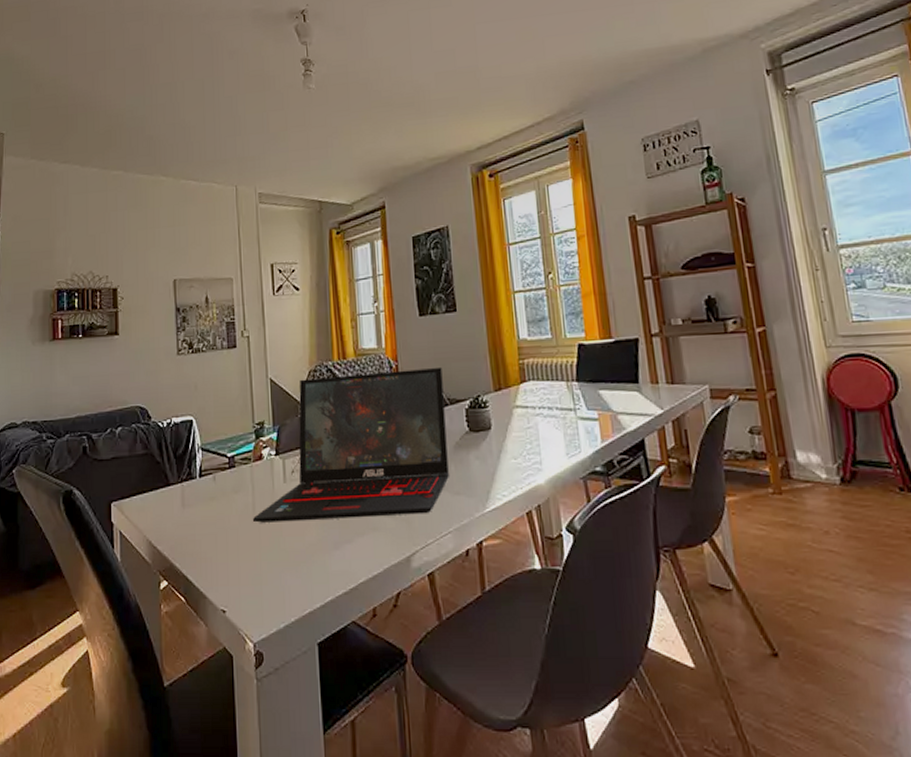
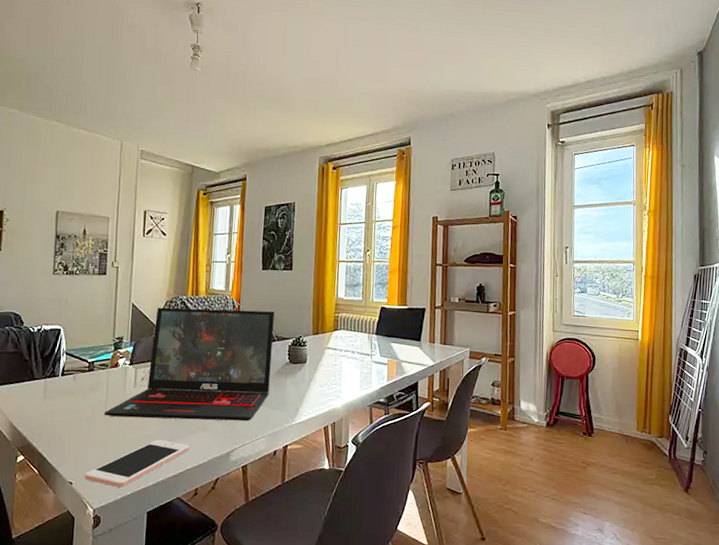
cell phone: none [238,546,360,613] -> present [84,439,190,487]

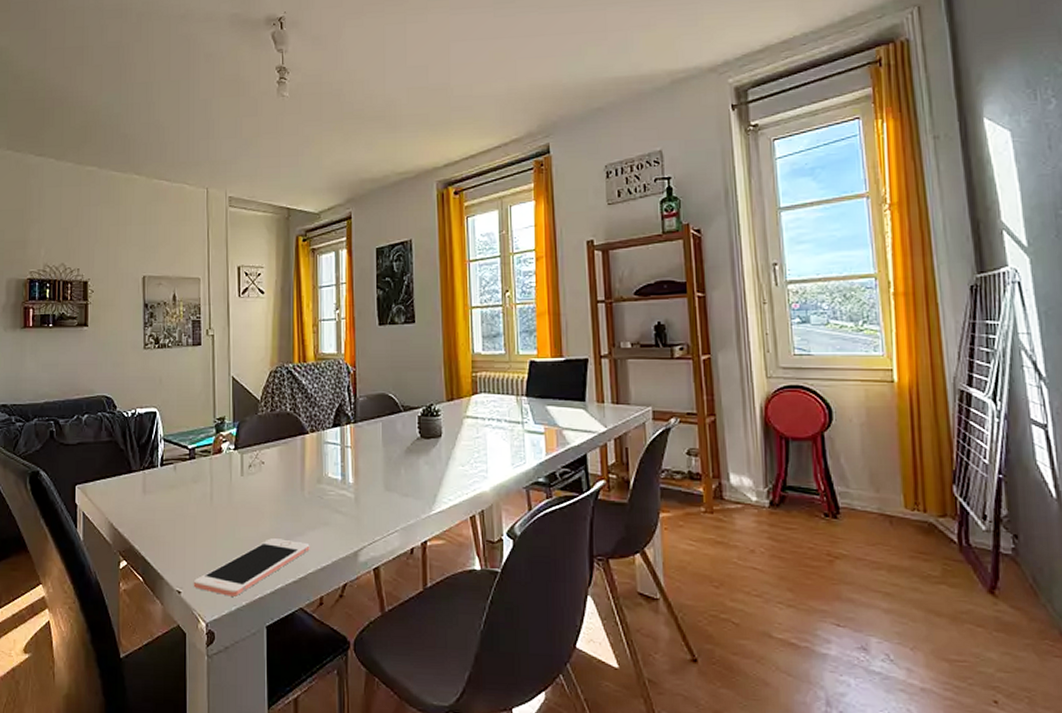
laptop: present [104,307,275,422] -> none [211,375,400,513]

